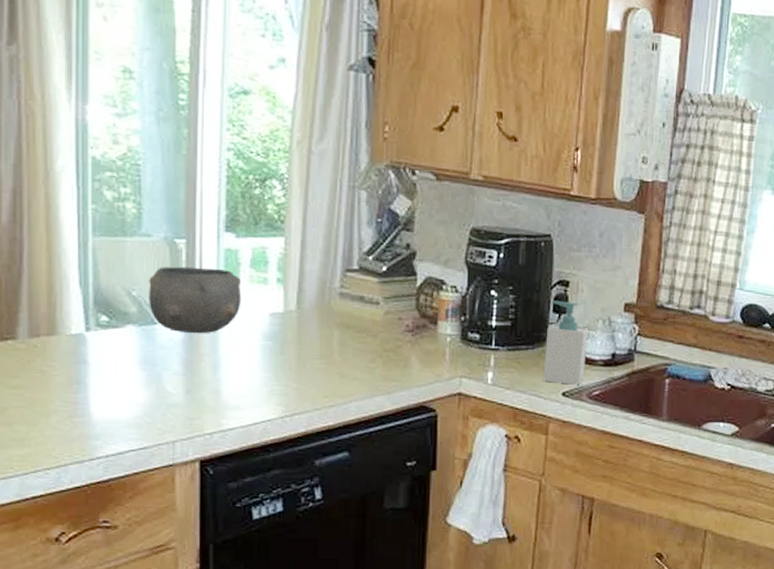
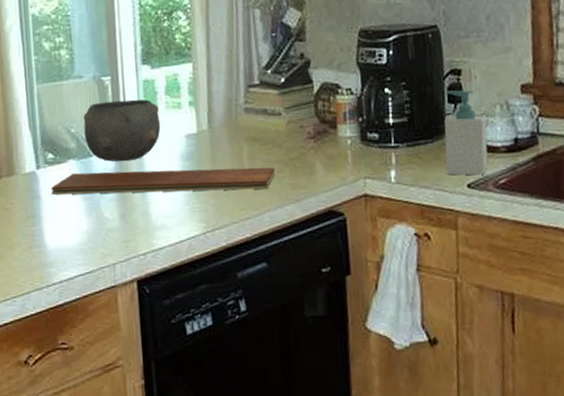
chopping board: none [103,341,367,377] -> present [51,167,276,195]

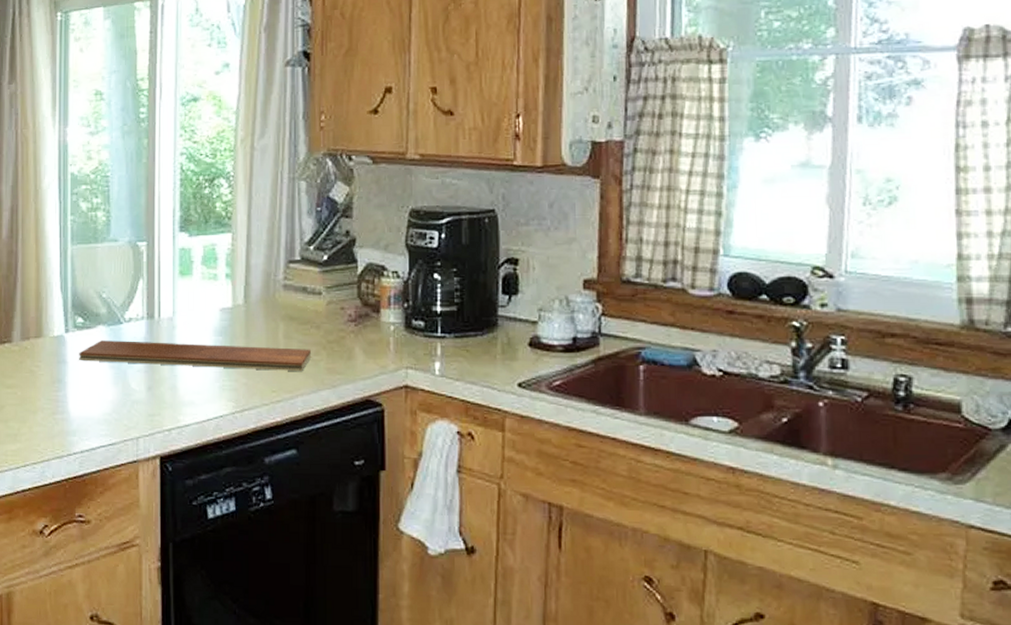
bowl: present [83,99,161,162] -> none [116,267,195,332]
soap bottle: present [444,90,488,175] -> none [495,281,543,374]

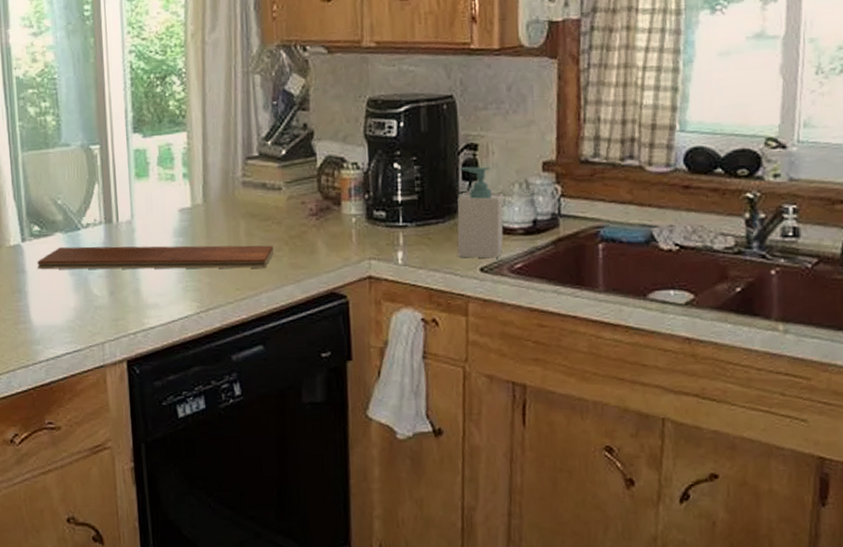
soap bottle: none [495,281,543,374] -> present [457,167,504,259]

